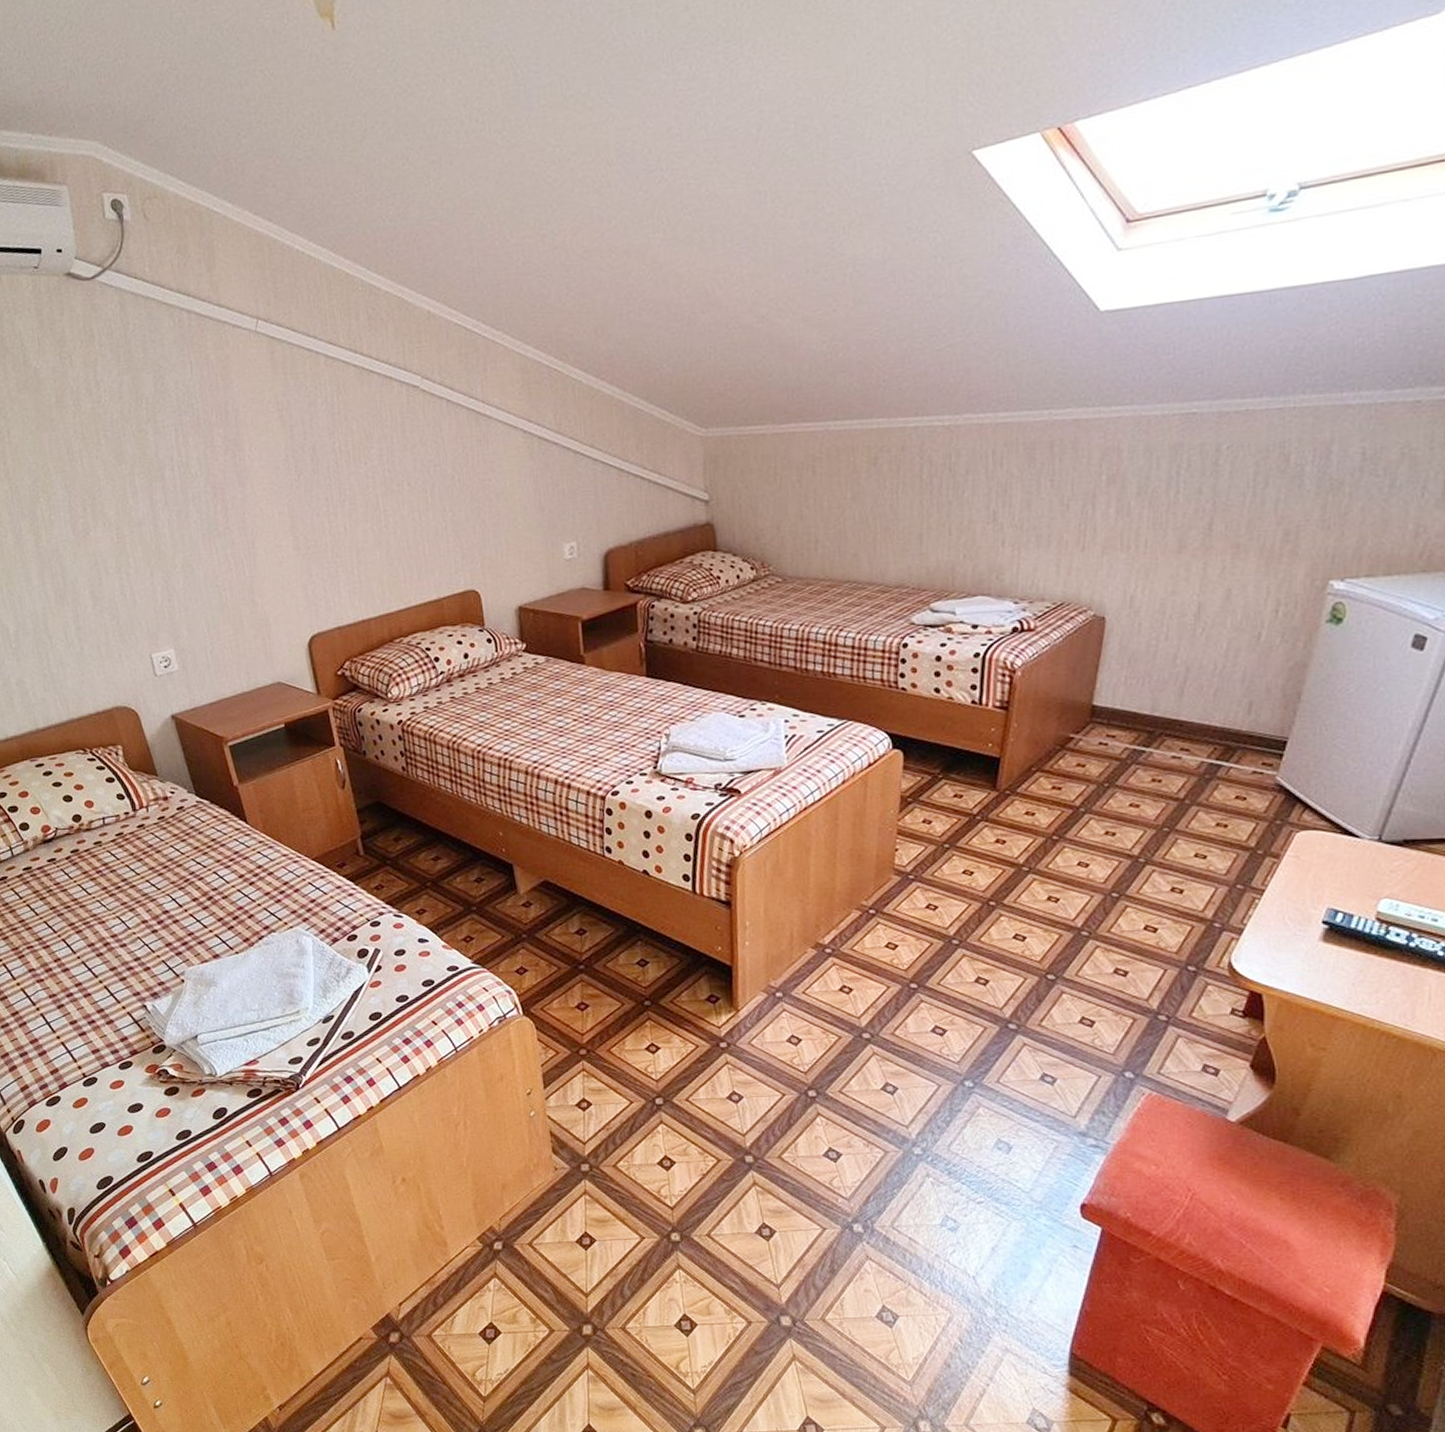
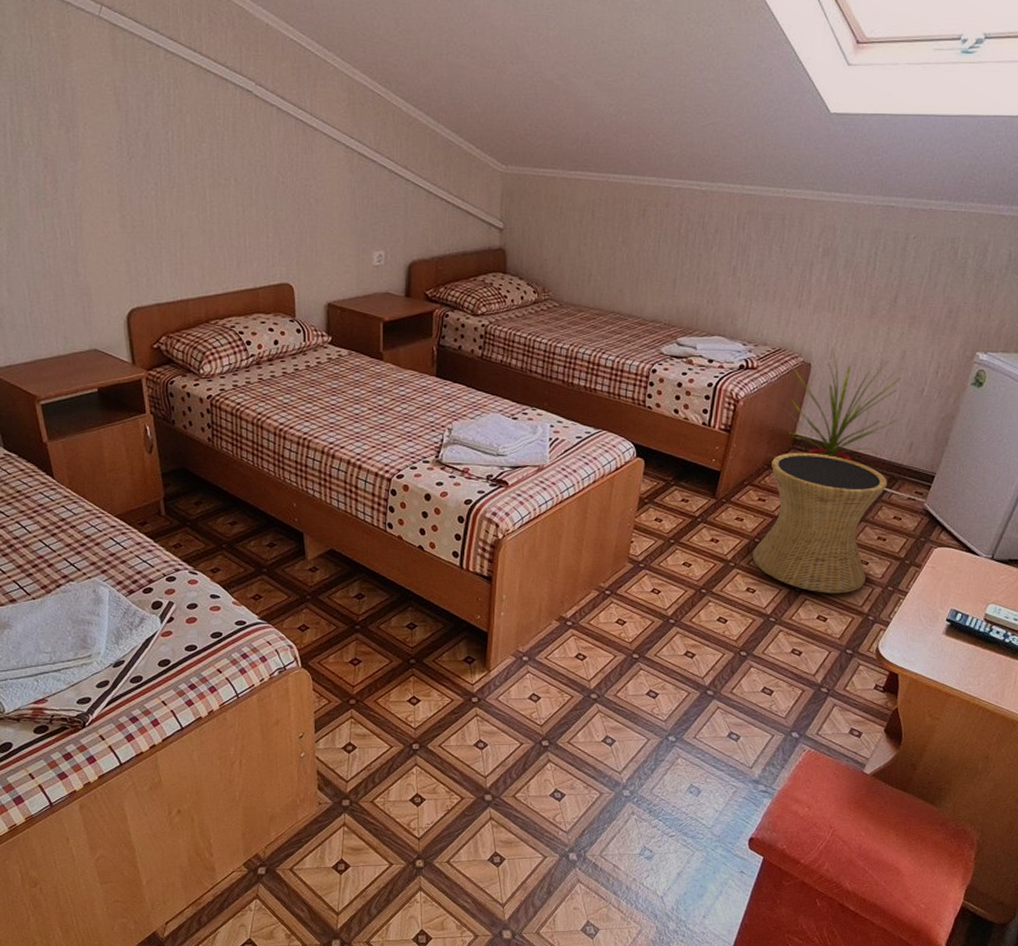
side table: none [1051,725,1222,898] -> present [752,452,887,594]
house plant: none [1075,601,1230,731] -> present [784,353,903,460]

